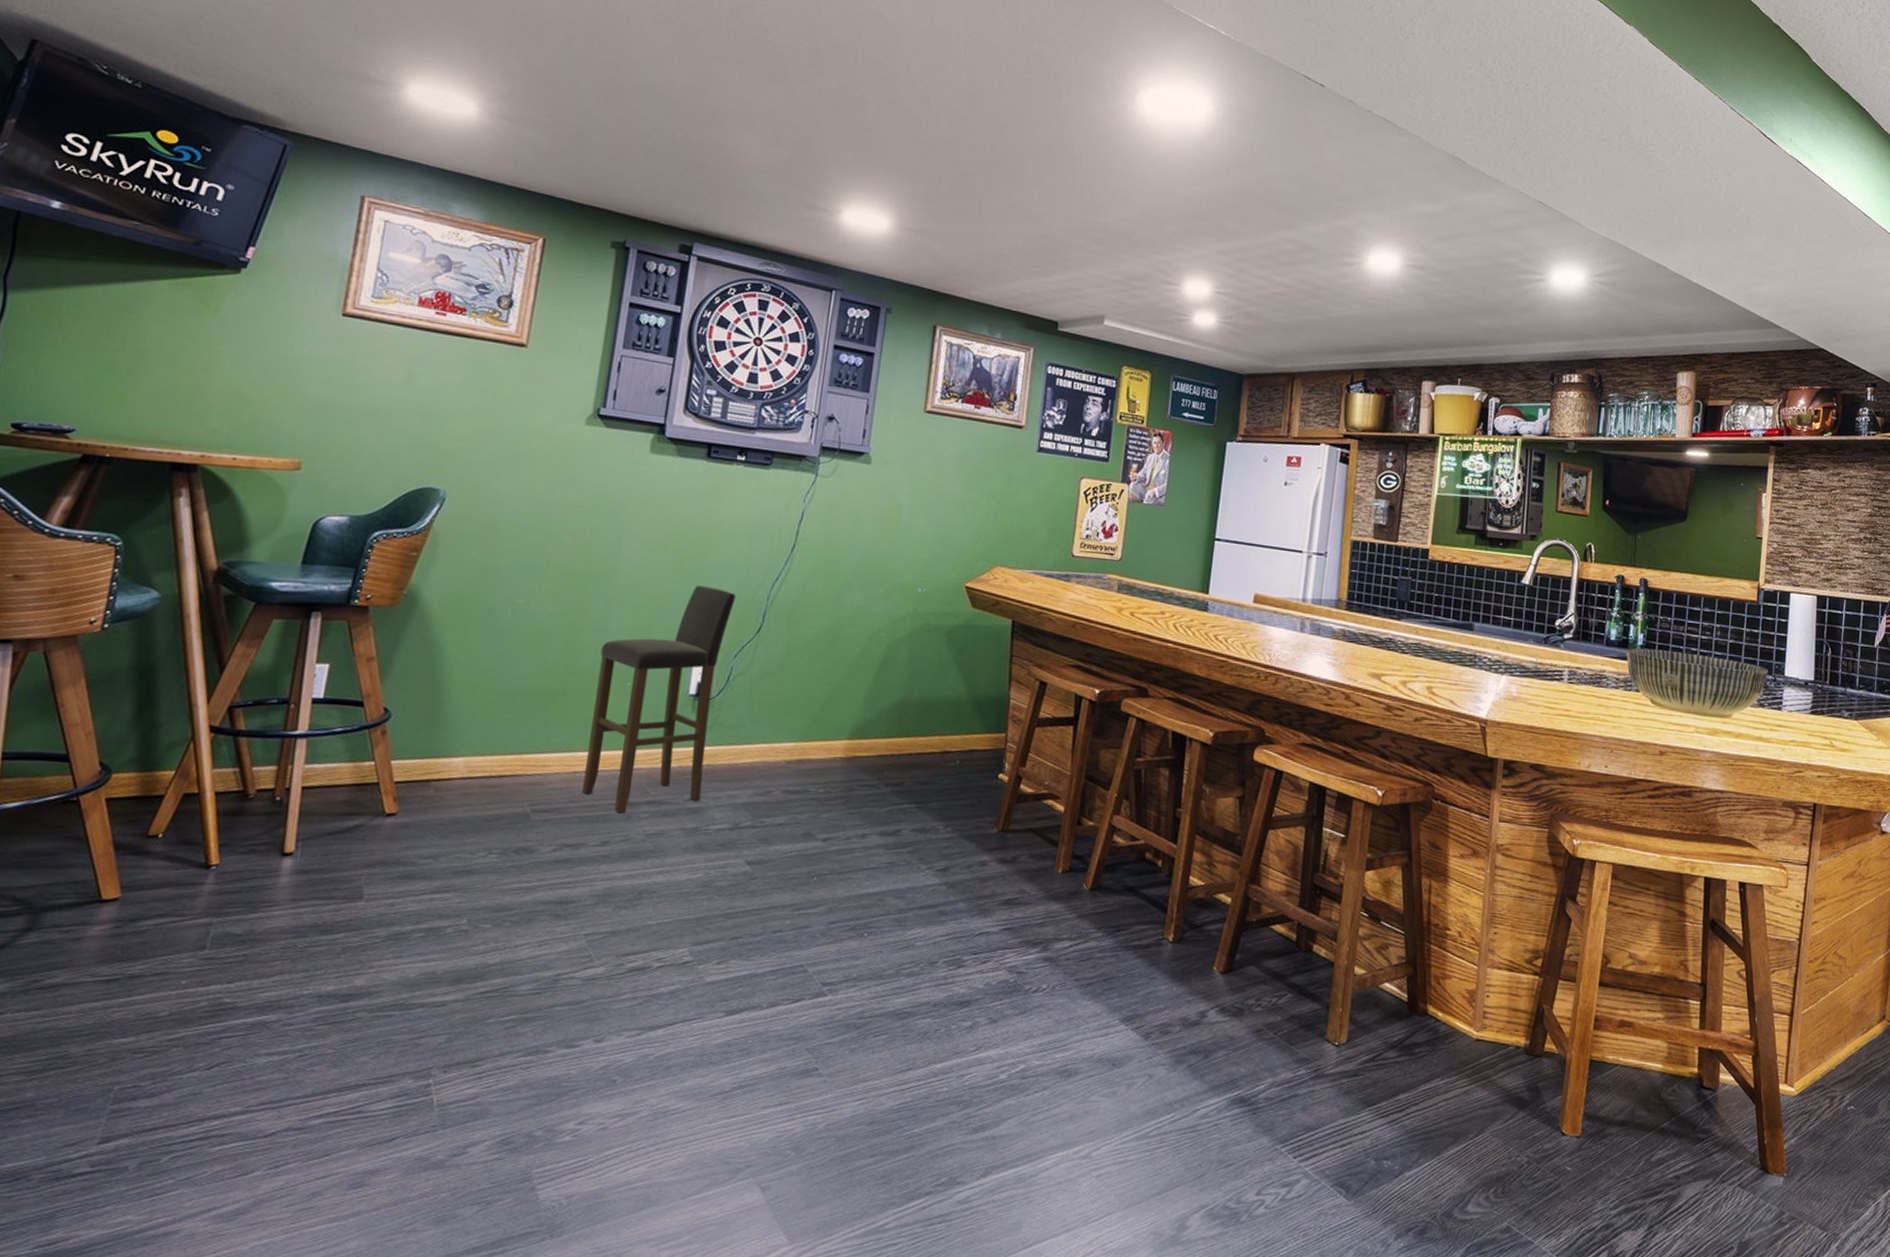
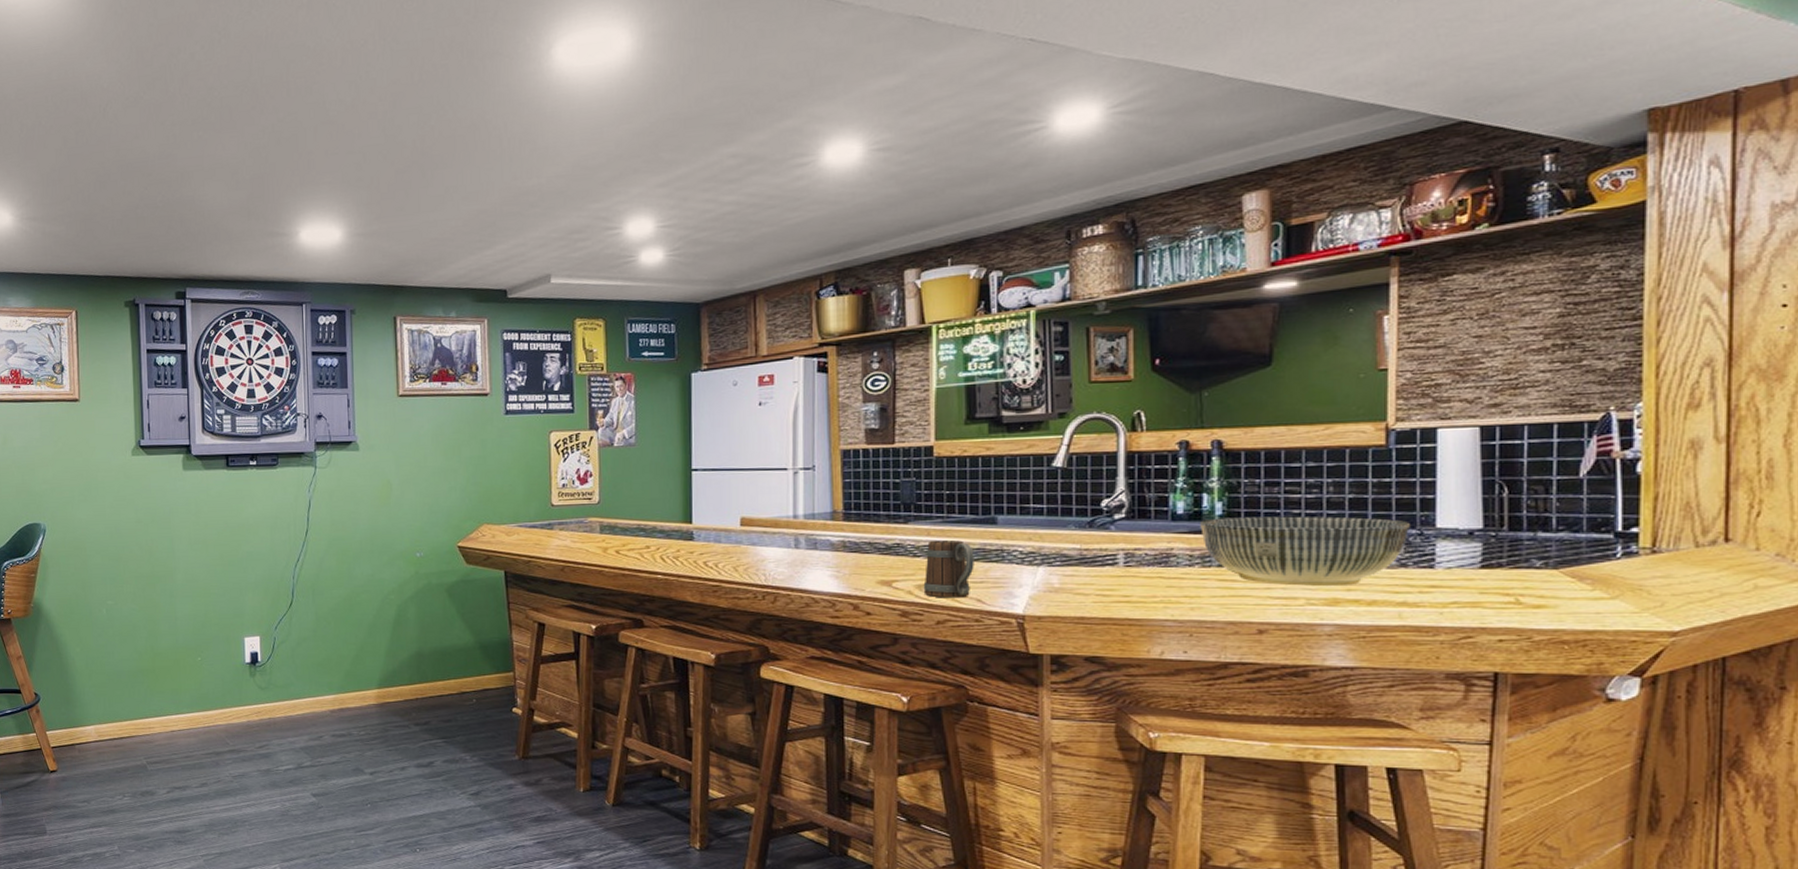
bar stool: present [582,586,736,814] -> none [174,573,268,761]
beer mug: none [1406,639,1452,698] -> present [923,539,974,598]

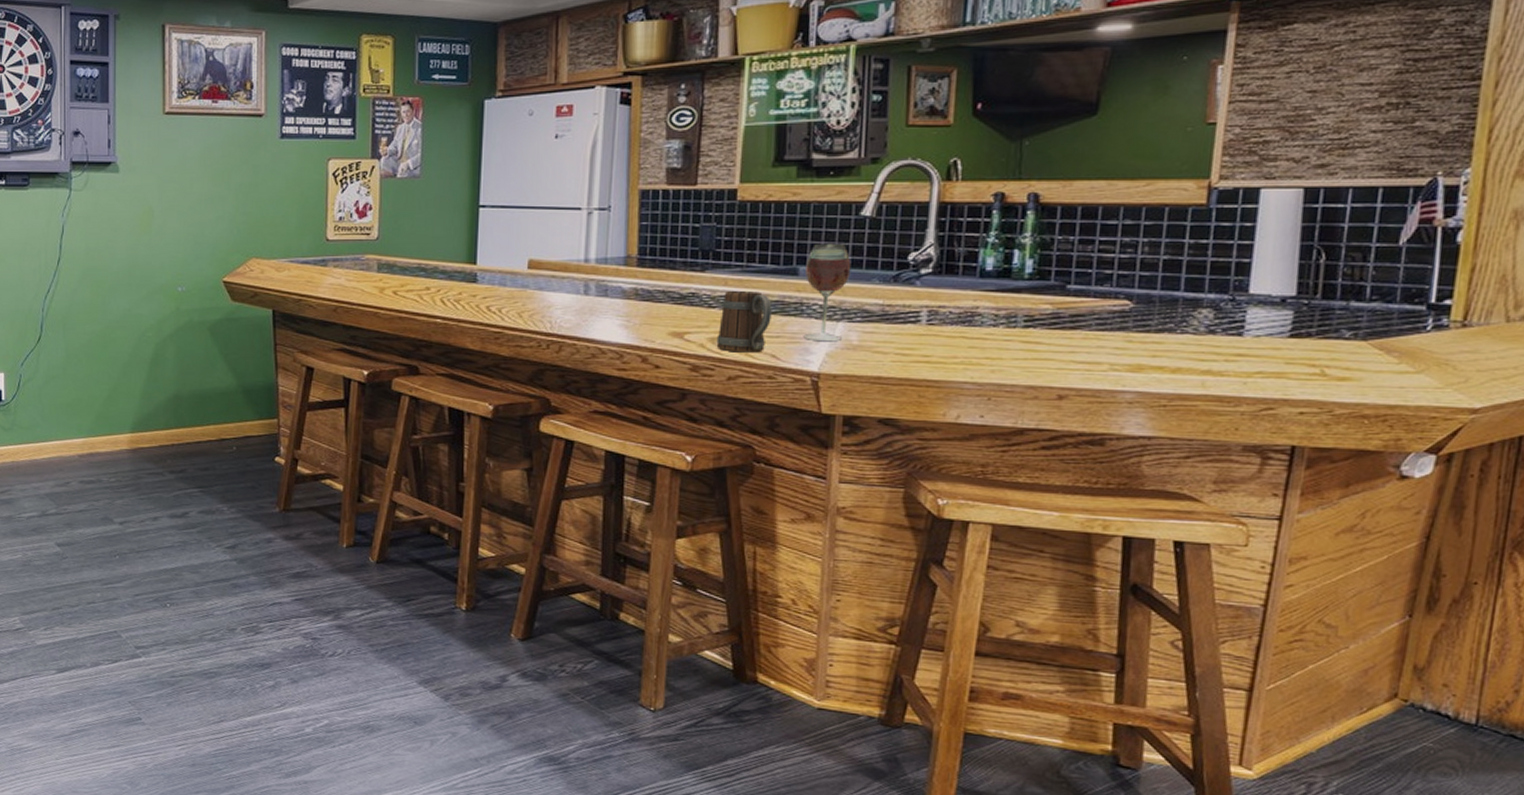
wineglass: none [1004,493,1047,586] -> present [803,243,852,342]
bowl: present [1200,516,1411,586] -> none [1008,276,1224,351]

